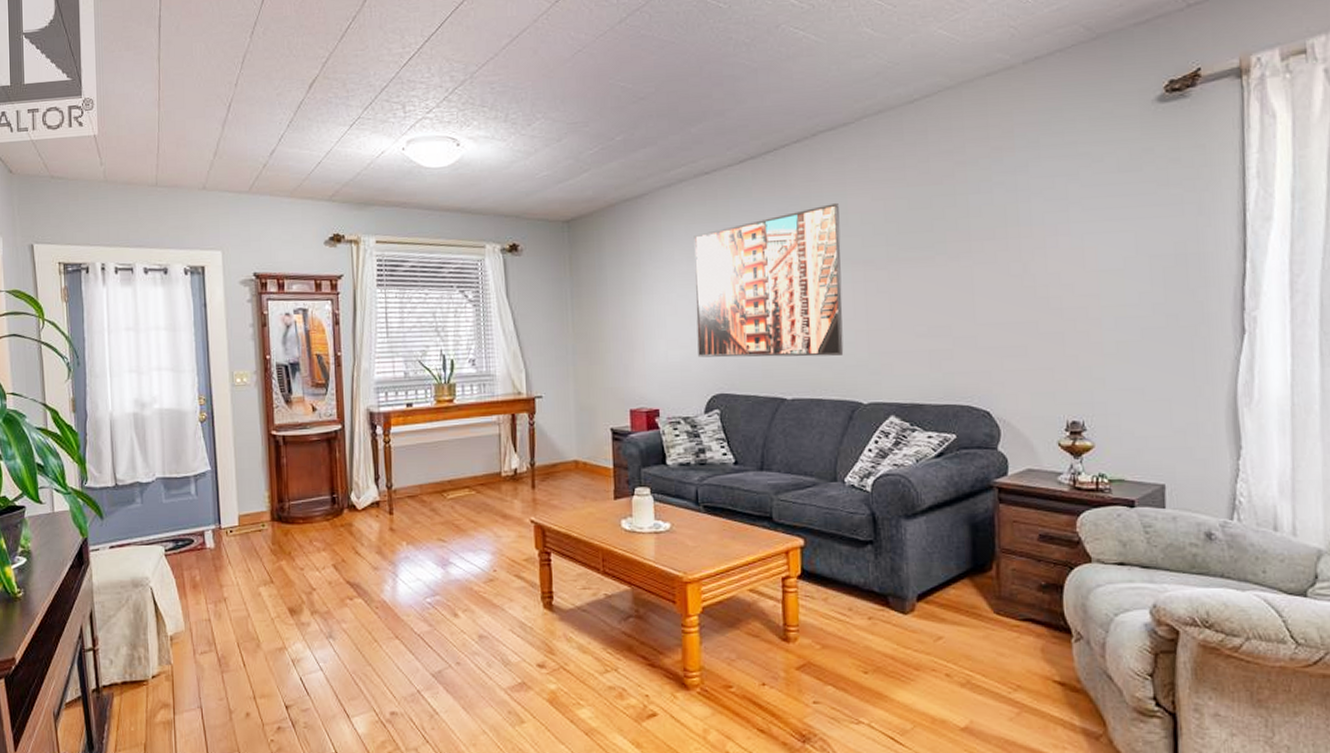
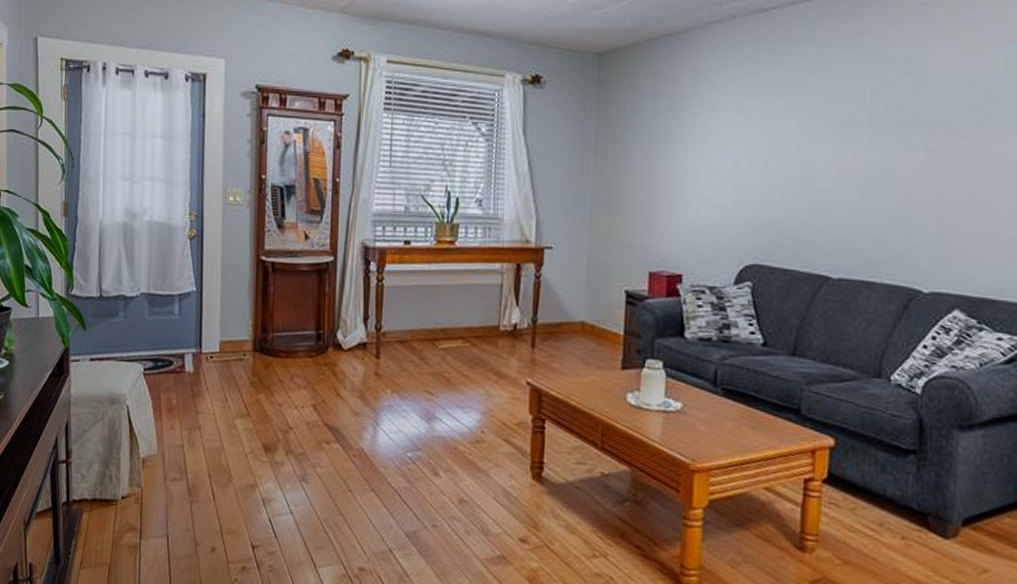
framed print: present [694,203,844,358] -> none [733,56,919,234]

